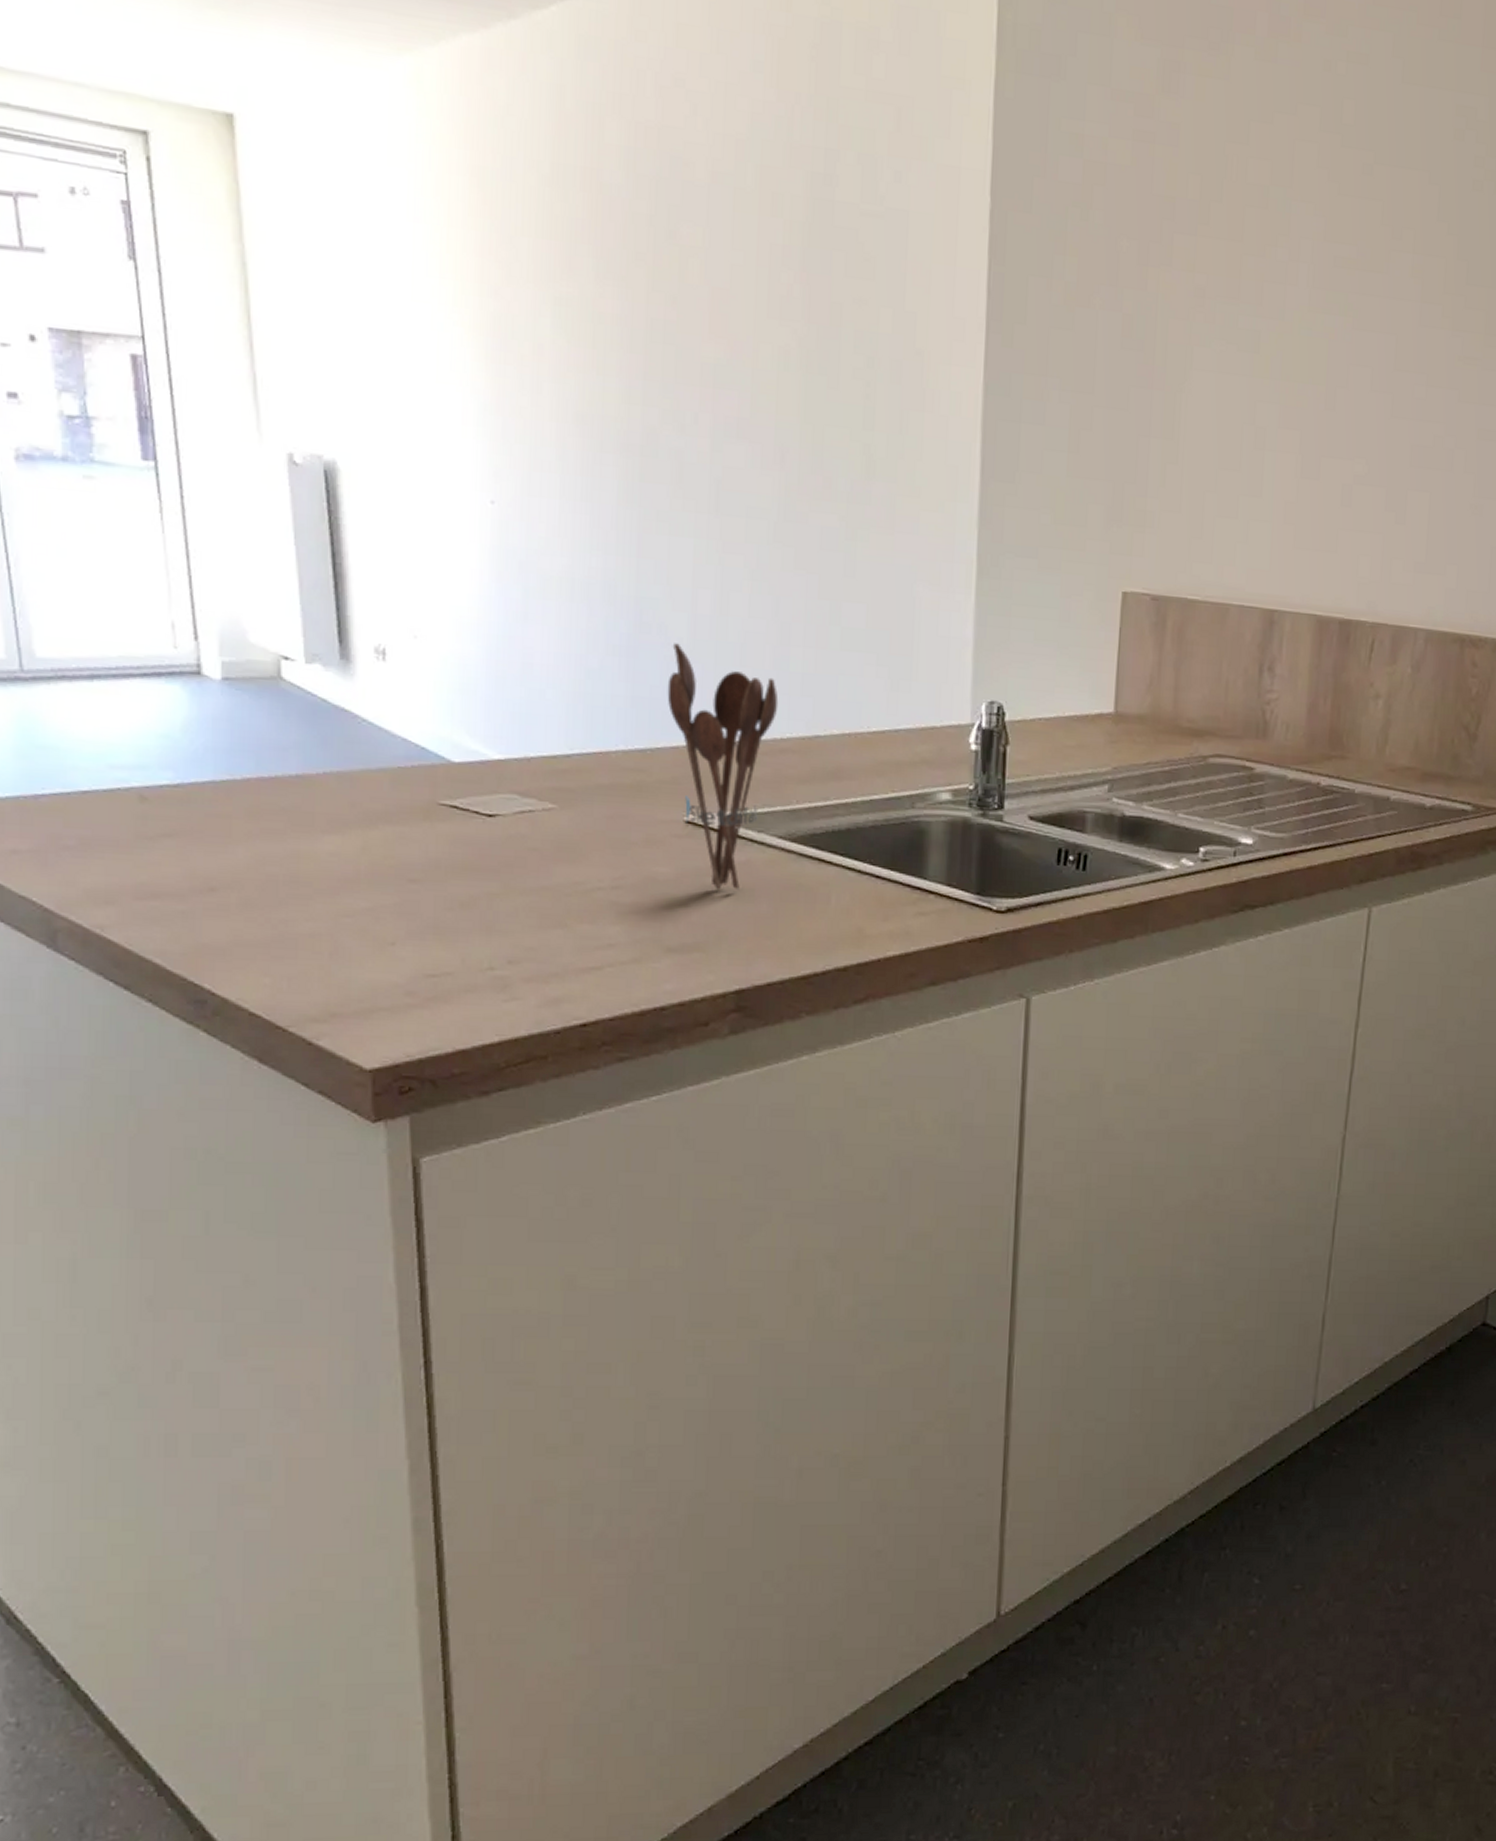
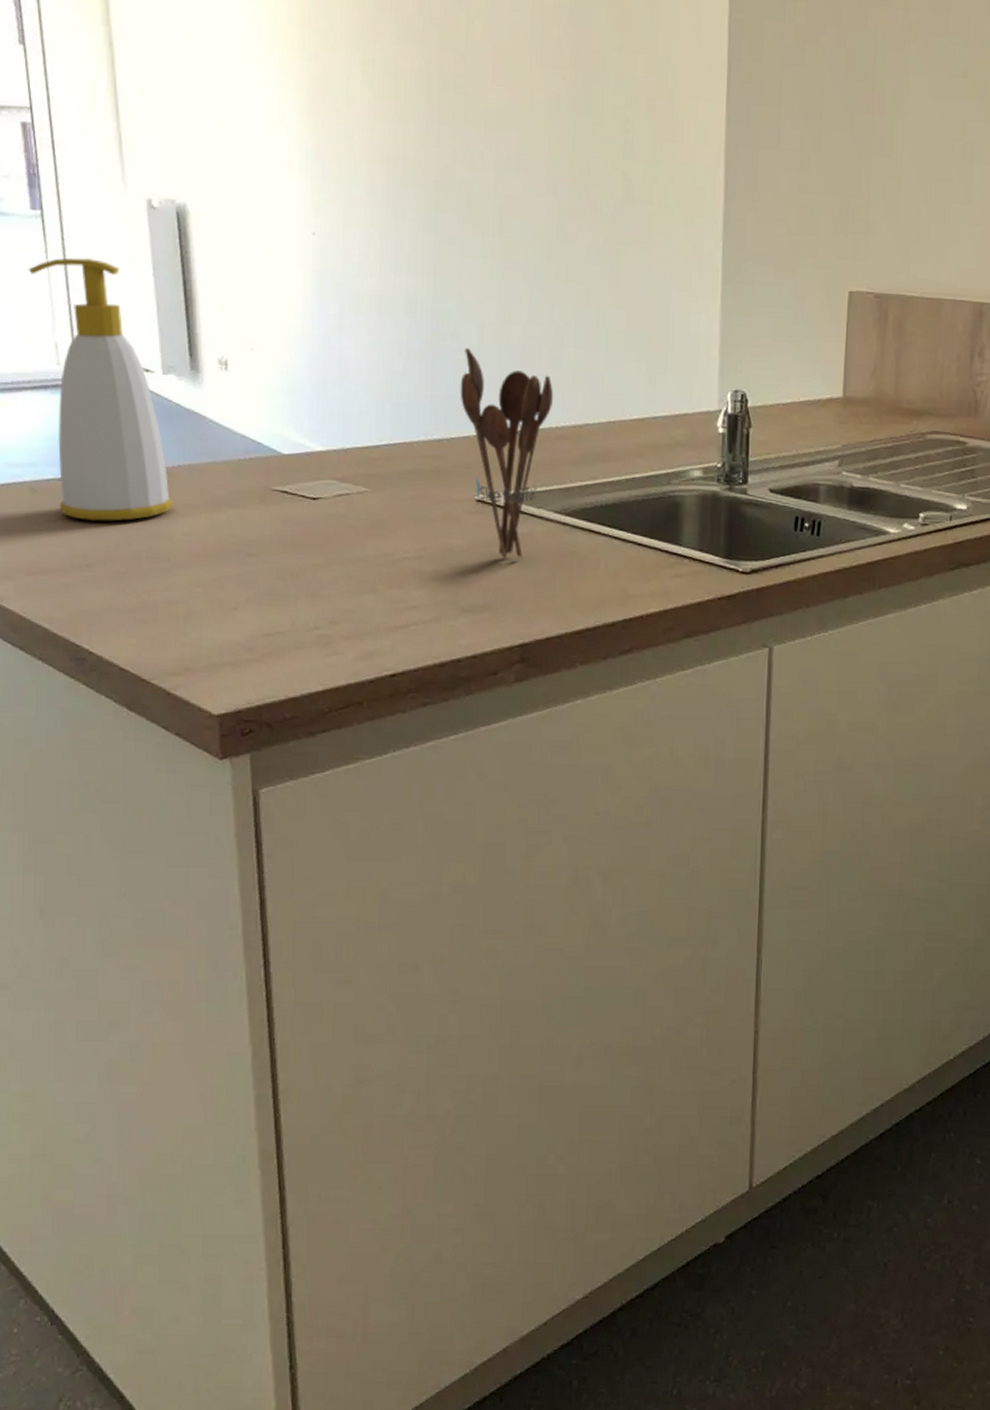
soap bottle: none [139,520,318,838] -> present [29,257,174,522]

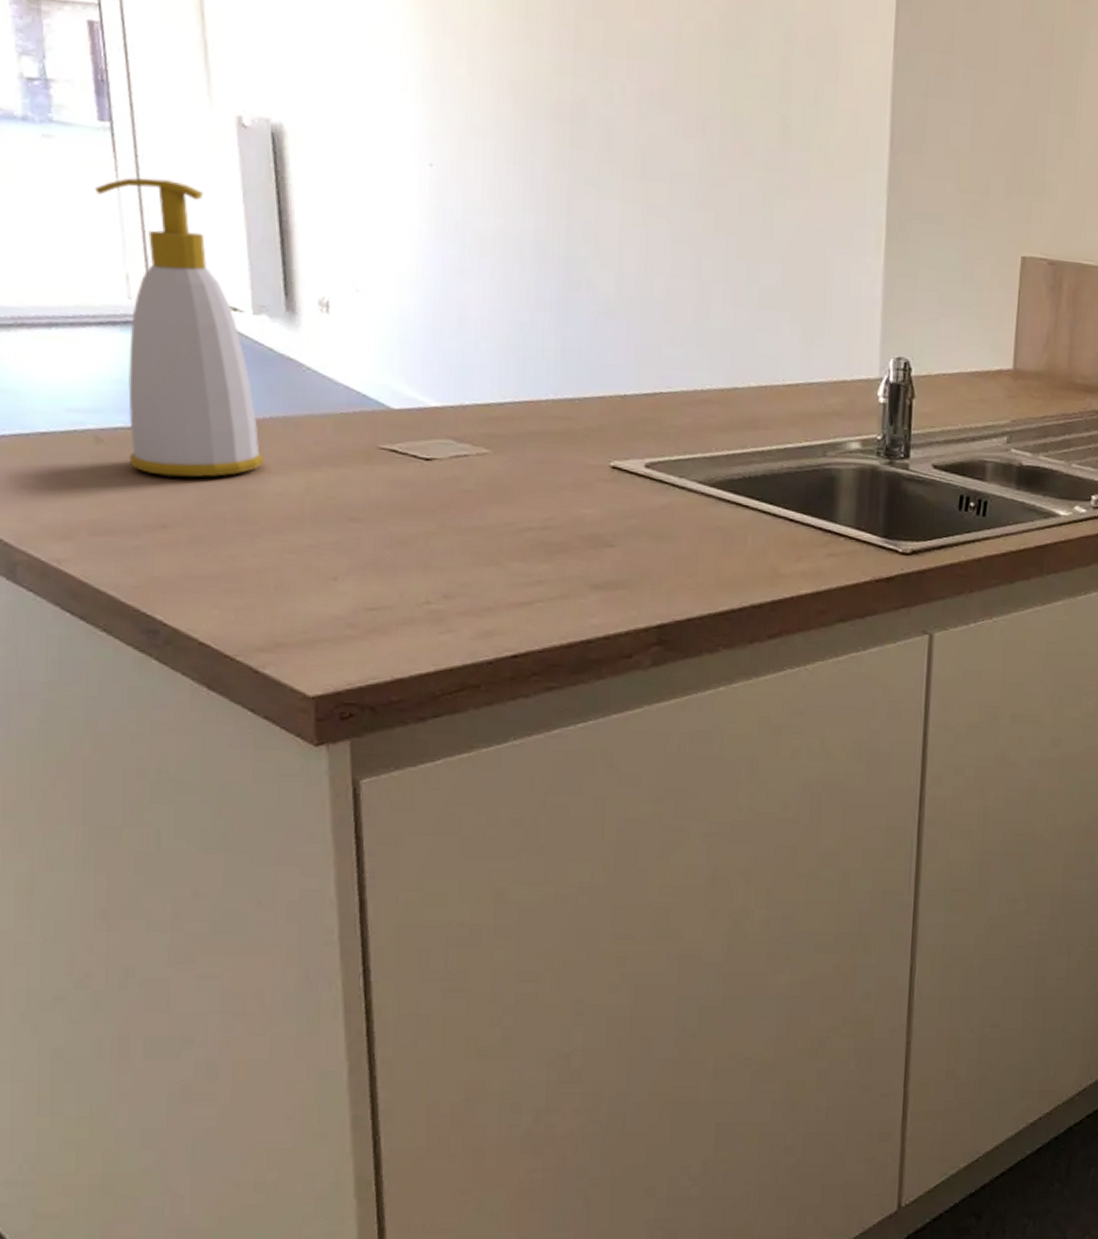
utensil holder: present [460,348,554,558] -> none [594,299,700,531]

